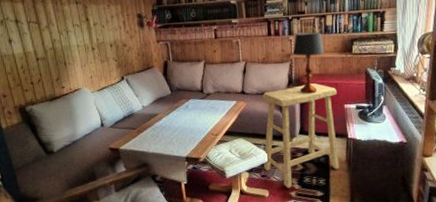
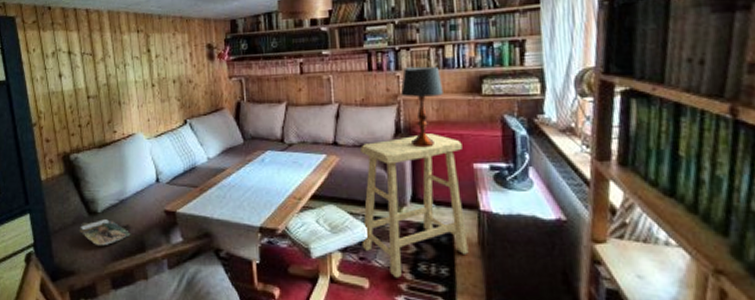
magazine: none [39,157,83,177] -> present [79,219,131,245]

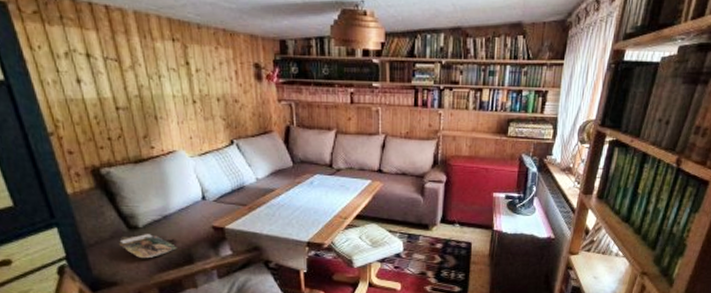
stool: present [361,133,469,278] -> none [397,166,486,282]
table lamp: present [400,66,443,148] -> none [441,106,477,178]

